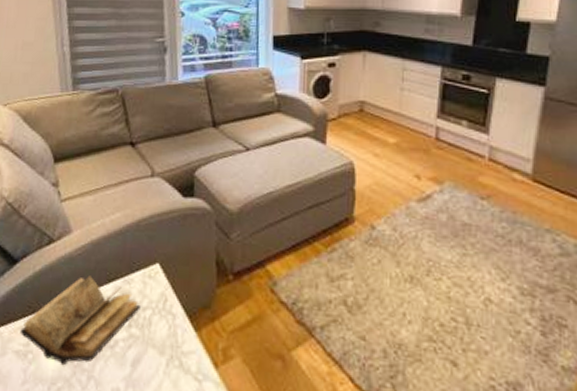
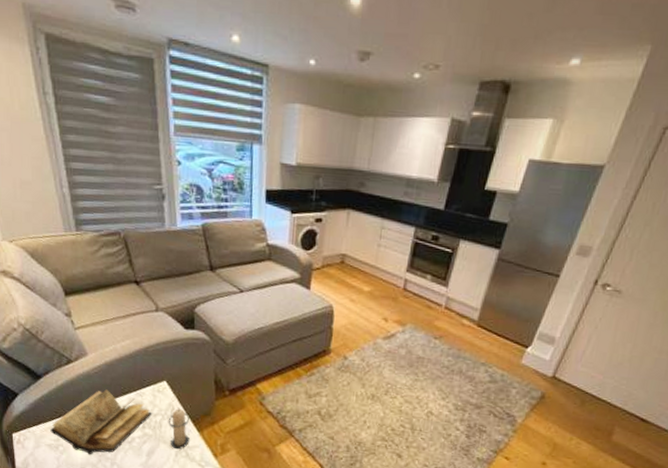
candle: none [159,298,185,357] -> present [168,407,190,450]

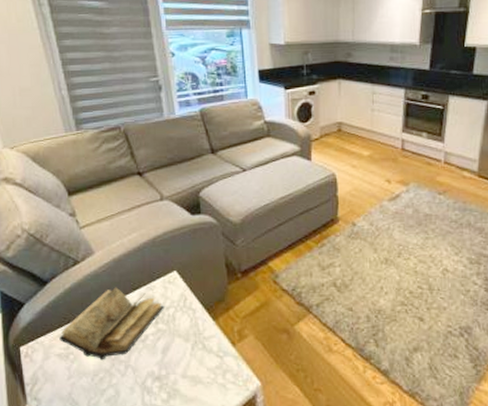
candle: present [168,407,190,450] -> none [181,297,205,342]

